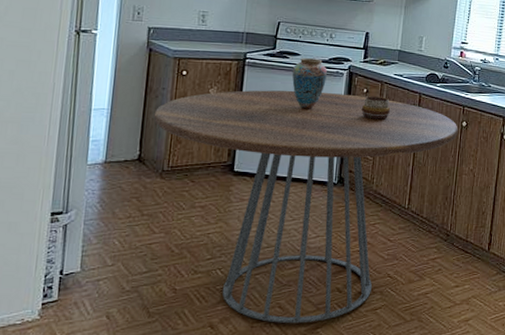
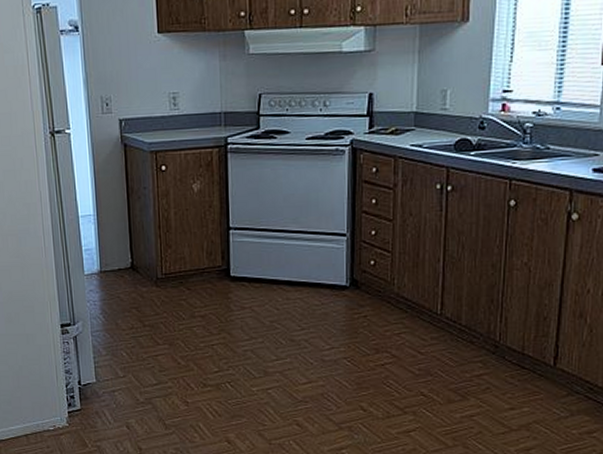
dining table: present [153,90,458,324] -> none [139,176,504,443]
vase: present [292,58,328,109] -> none [282,135,326,199]
decorative bowl: present [361,96,391,120] -> none [371,176,410,206]

